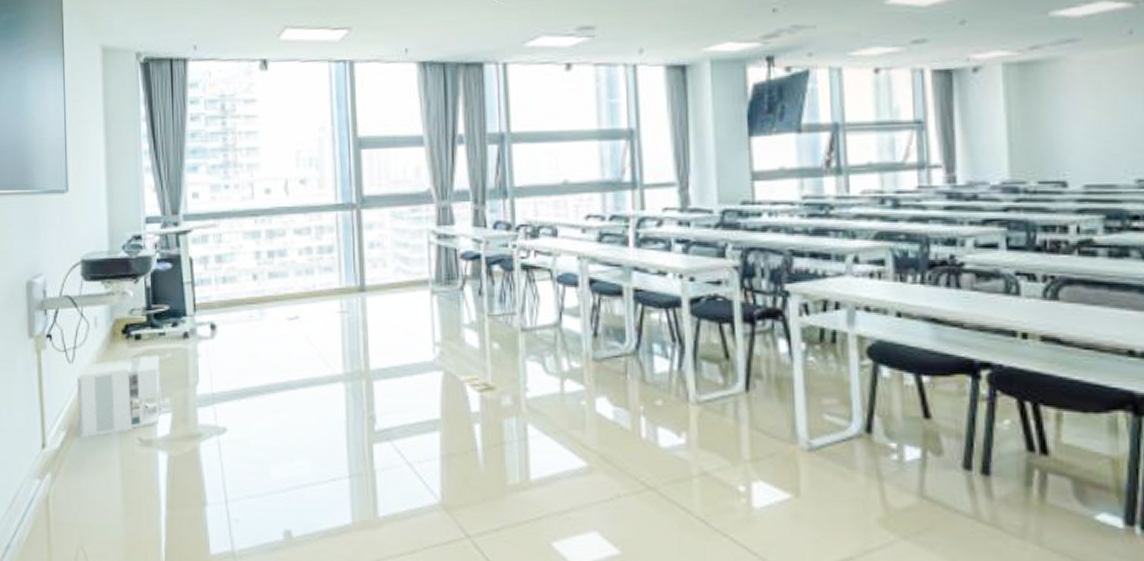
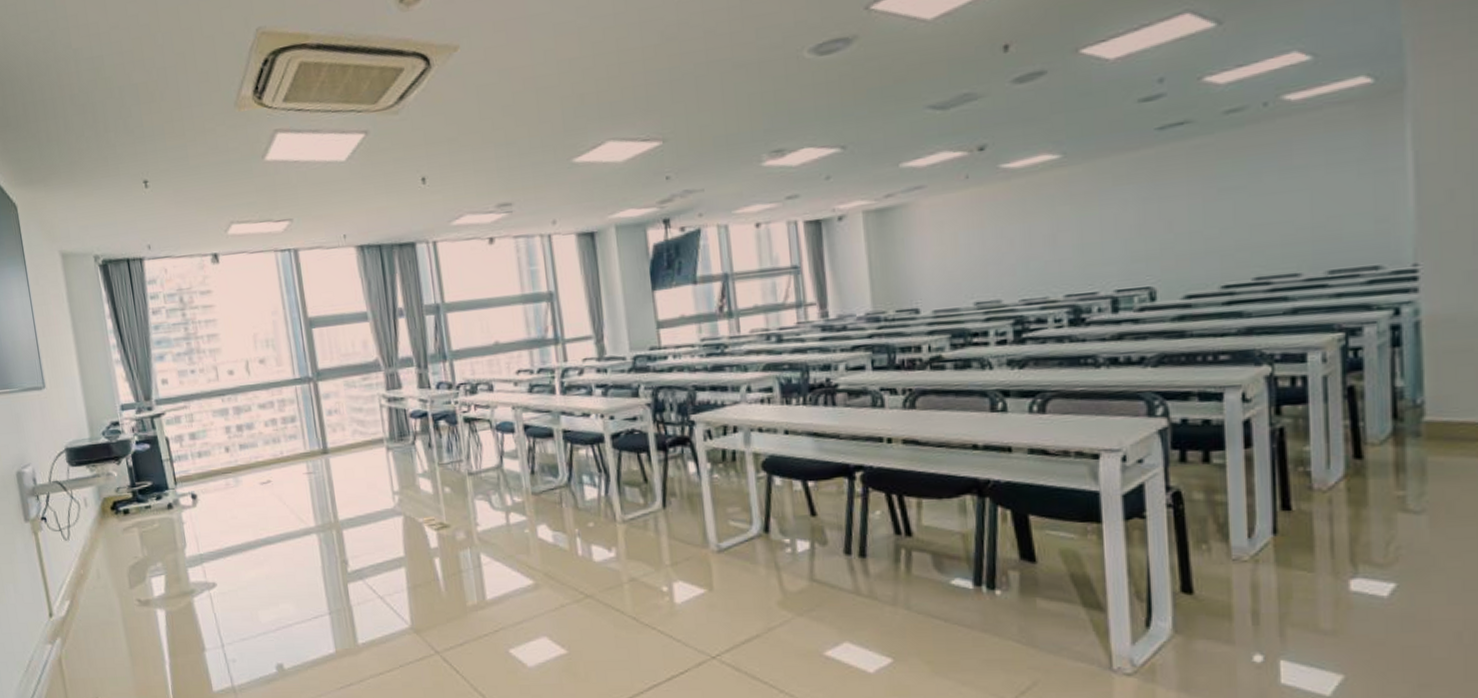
architectural model: present [77,354,162,438] -> none [74,525,156,604]

